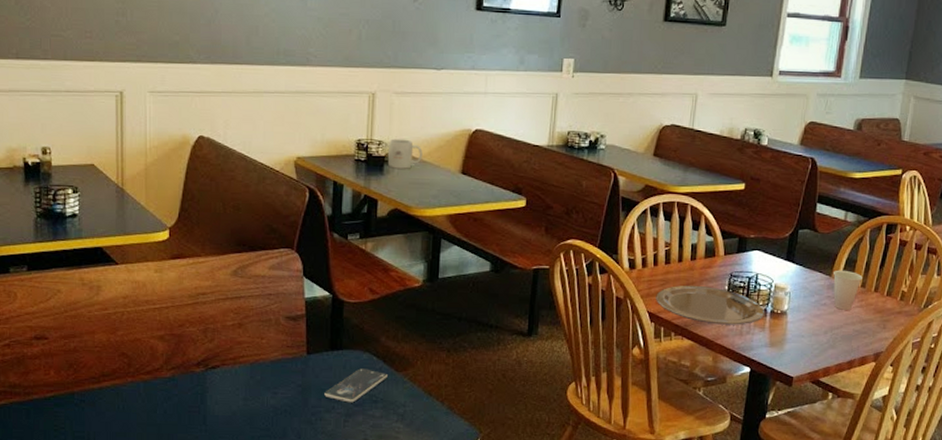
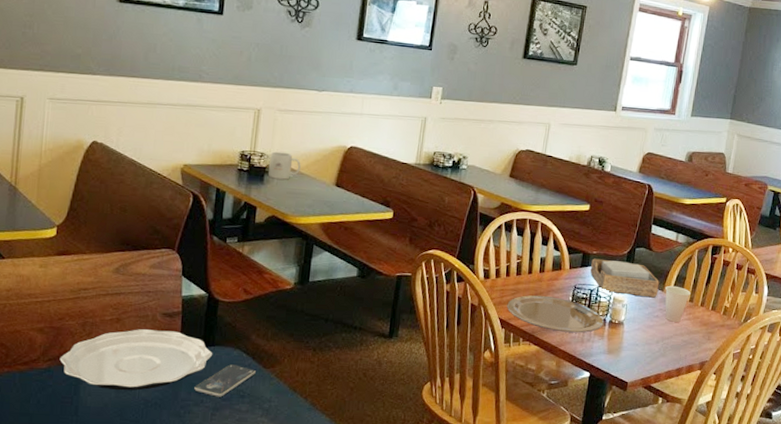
plate: none [183,334,342,399] -> present [59,329,213,391]
napkin holder: none [747,243,827,284] -> present [590,258,659,298]

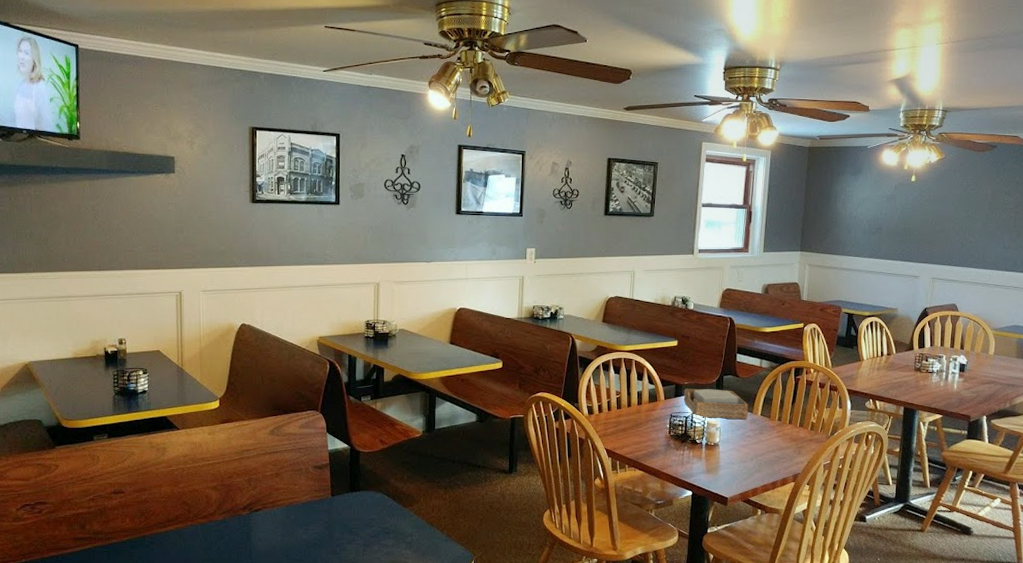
plate: present [59,329,213,391] -> none [232,481,359,535]
smartphone: present [194,364,256,397] -> none [346,506,397,535]
mug: present [268,151,301,181] -> none [390,318,418,343]
plate: present [507,295,604,333] -> none [611,425,700,457]
cup: present [664,285,691,322] -> none [753,407,778,440]

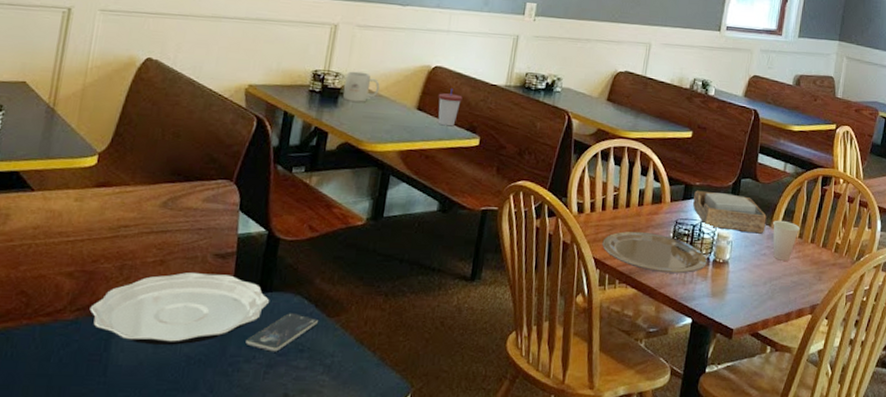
plate: none [232,481,359,535] -> present [89,272,270,346]
smartphone: none [346,506,397,535] -> present [245,313,318,352]
mug: none [390,318,418,343] -> present [342,71,380,103]
cup: none [465,325,485,355] -> present [438,89,463,127]
plate: none [611,425,700,457] -> present [602,231,707,274]
cup: none [753,407,778,440] -> present [772,220,800,261]

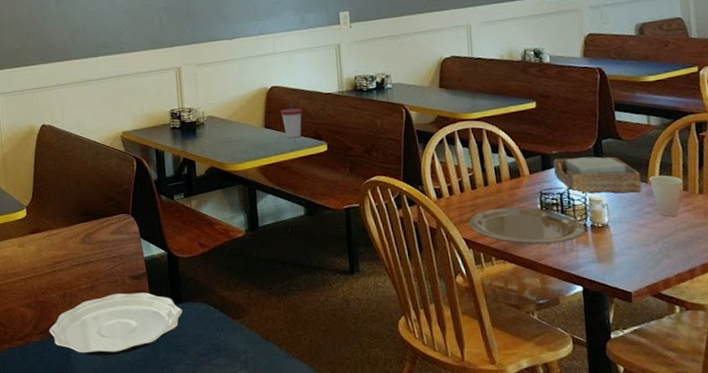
smartphone: present [245,313,318,352] -> none [172,319,226,354]
mug: present [342,71,380,103] -> none [197,103,229,132]

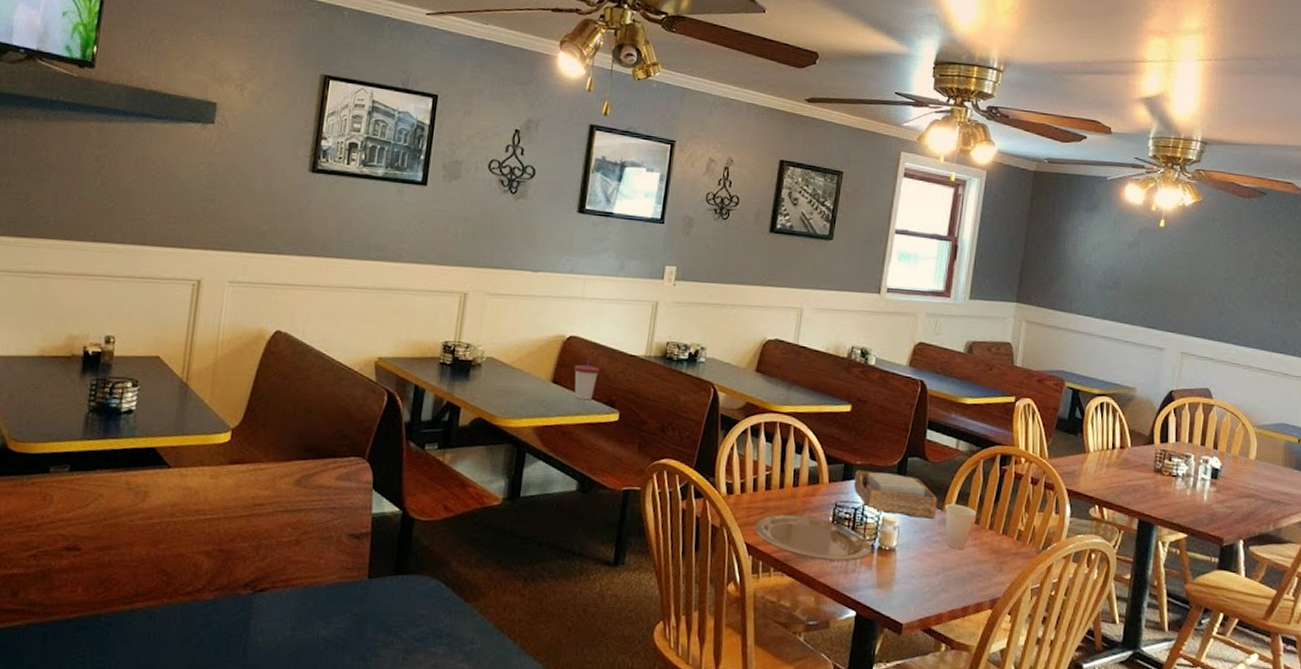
plate: present [49,292,183,356] -> none [228,553,407,628]

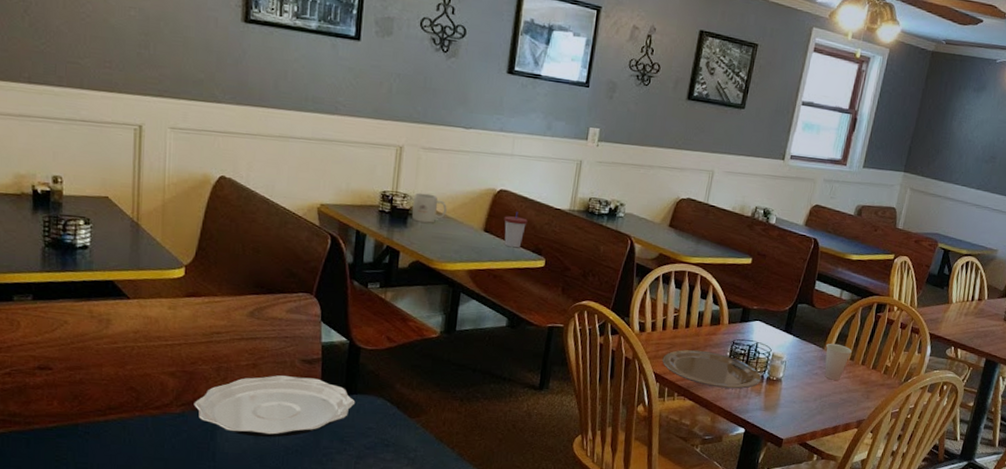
plate: none [228,553,407,628] -> present [194,375,356,437]
mug: none [474,342,513,376] -> present [411,193,447,224]
napkin holder: present [853,470,938,519] -> none [749,313,821,355]

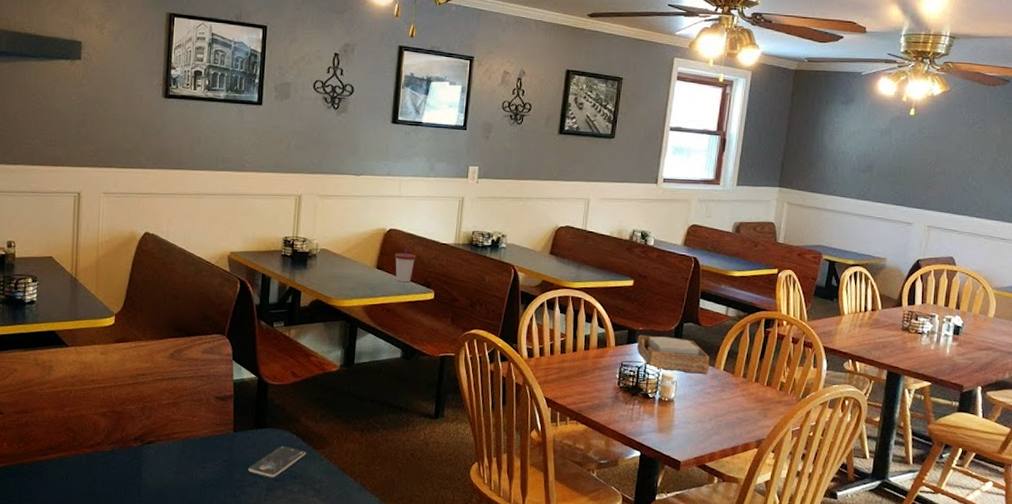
plate: present [194,375,356,437] -> none [122,412,265,472]
smartphone: none [336,413,400,446] -> present [248,446,306,478]
mug: present [411,193,447,224] -> none [310,236,342,265]
plate: present [662,349,761,390] -> none [552,373,653,412]
napkin holder: none [749,313,821,355] -> present [636,334,710,374]
cup: present [824,343,852,380] -> none [716,361,744,399]

